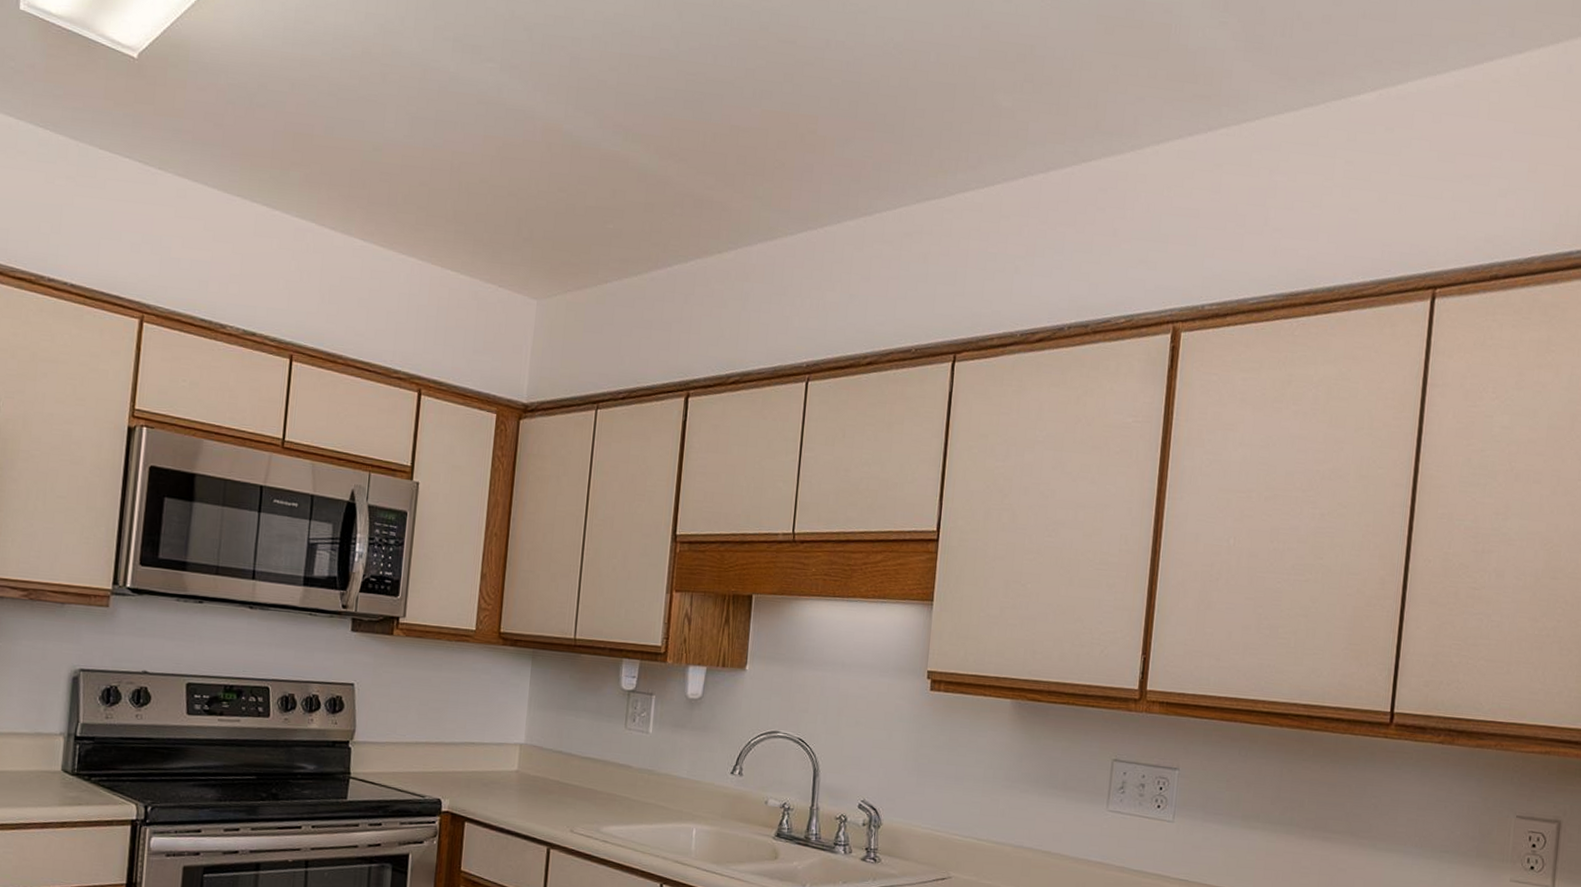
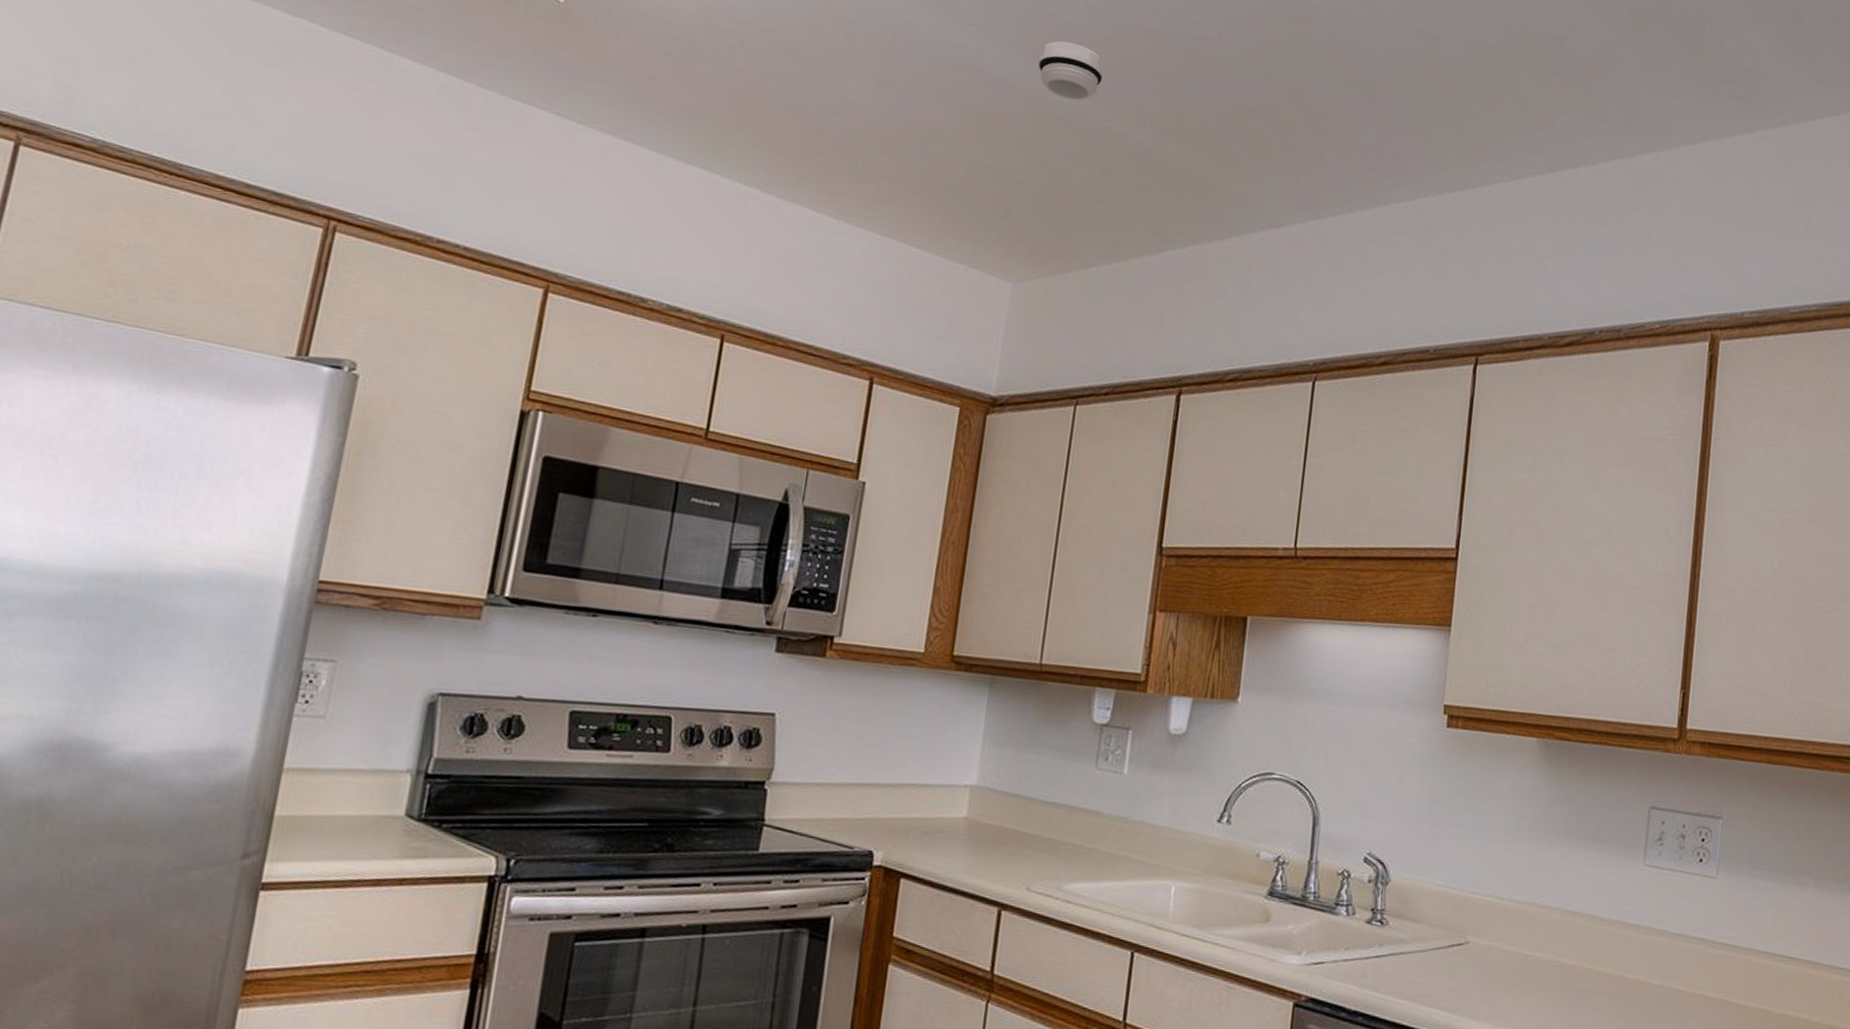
smoke detector: none [551,72,611,128] -> present [1037,41,1104,101]

